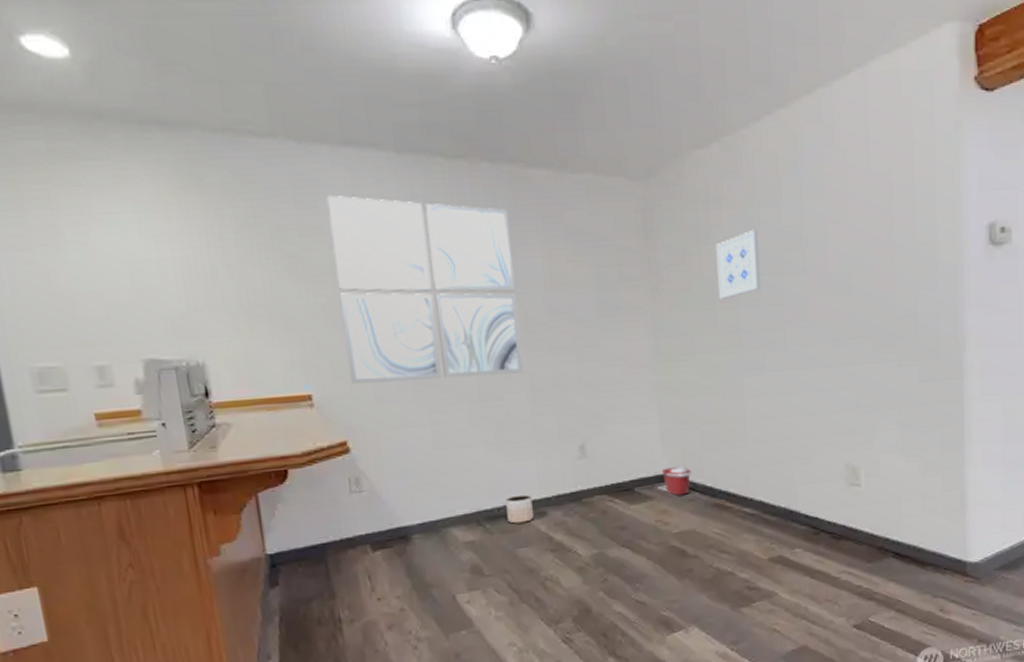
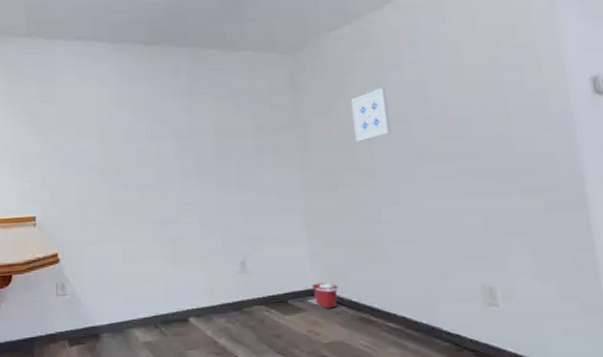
wall art: present [326,195,524,385] -> none [60,73,197,209]
planter: present [505,494,534,524] -> none [178,302,201,328]

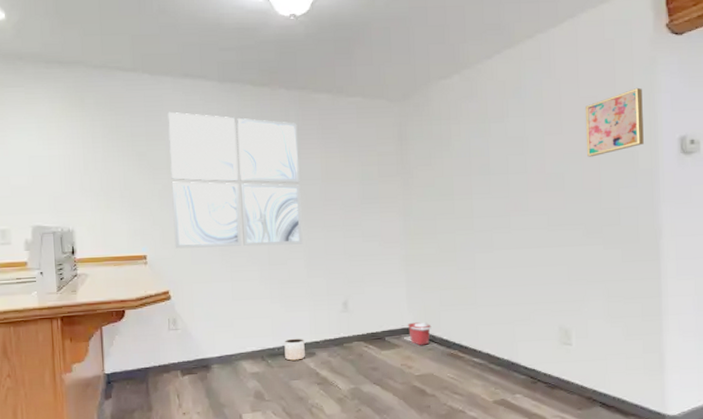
wall art: none [60,73,197,209] -> present [167,111,303,249]
planter: none [178,302,201,328] -> present [284,338,305,361]
wall art: present [352,87,392,142] -> none [455,139,491,192]
wall art: none [485,29,553,101] -> present [586,87,644,157]

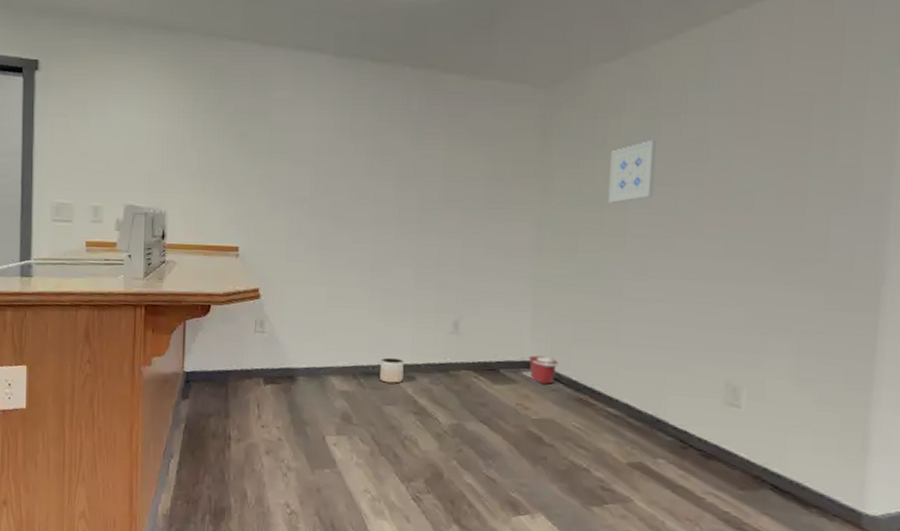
wall art: present [167,111,303,249] -> none [270,87,420,250]
wall art: none [455,139,491,192] -> present [609,139,657,203]
wall art: present [586,87,644,157] -> none [790,83,880,171]

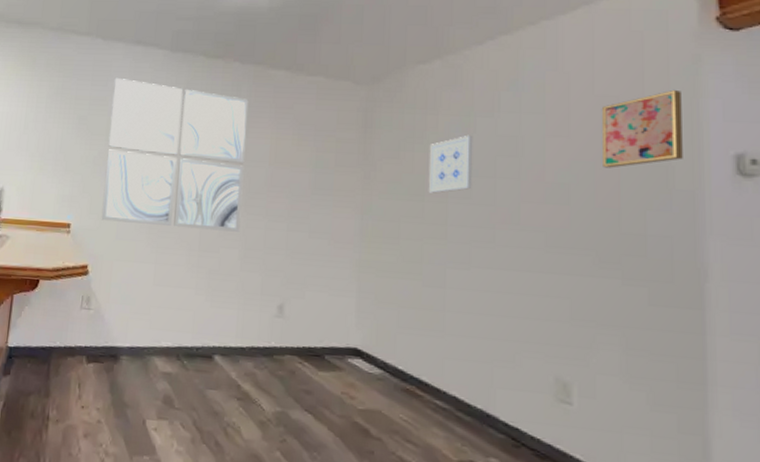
wall art: none [270,87,420,250] -> present [101,77,249,232]
planter: present [380,357,404,384] -> none [203,339,228,367]
bucket: present [528,355,559,384] -> none [353,342,384,373]
wall art: none [790,83,880,171] -> present [602,89,683,168]

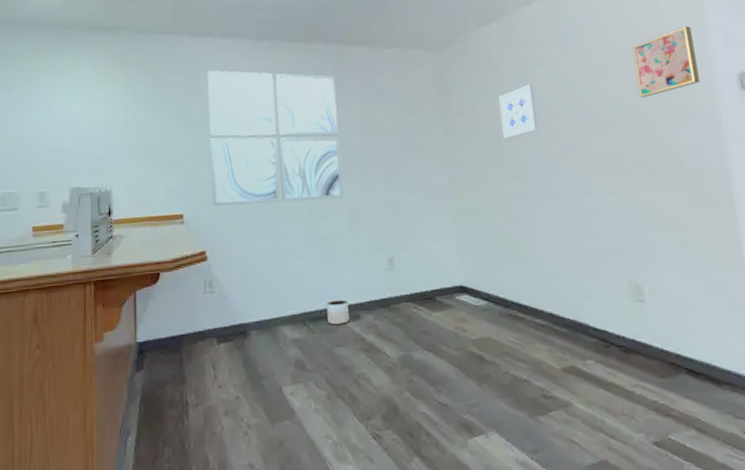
planter: none [203,339,228,367] -> present [326,299,349,325]

